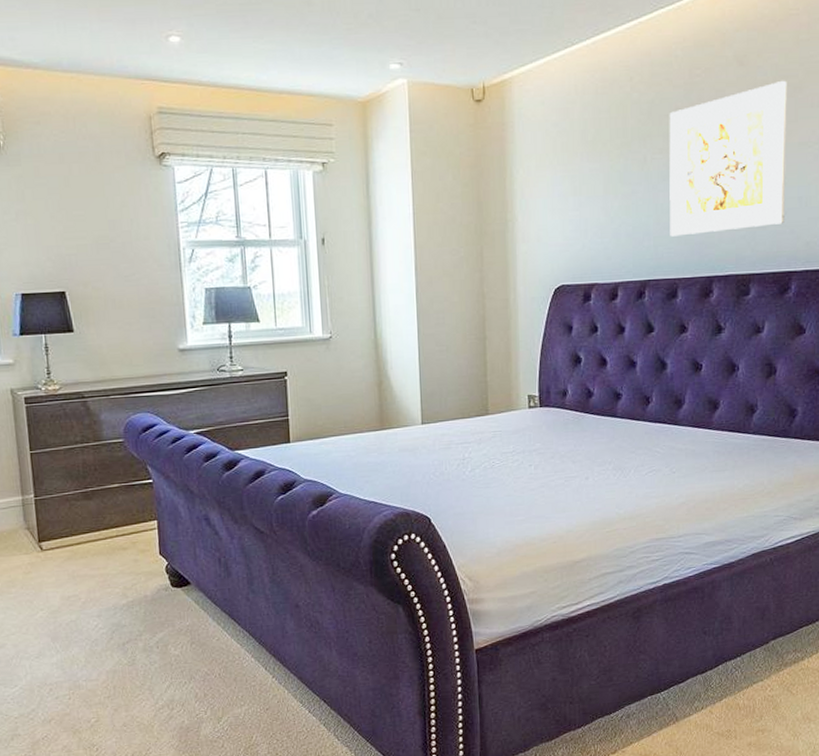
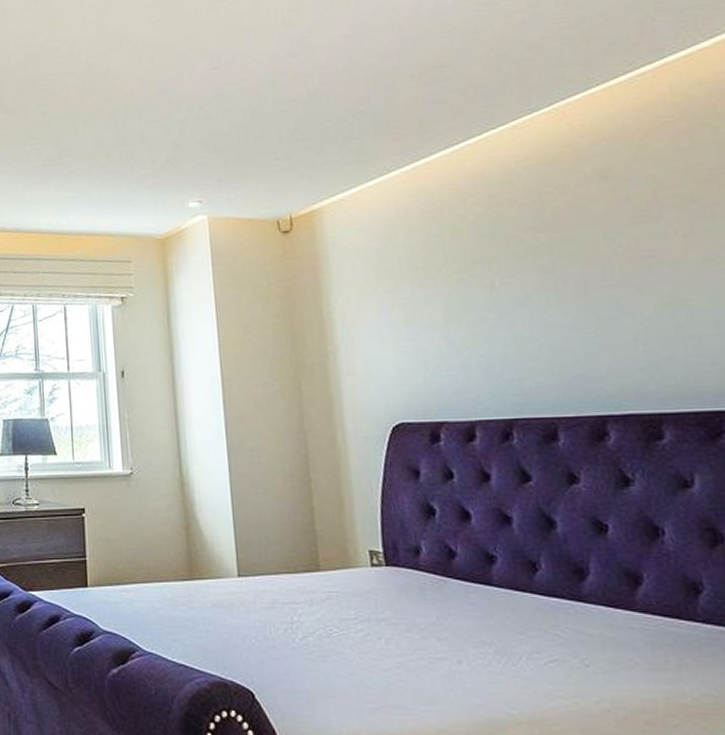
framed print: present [669,80,787,237] -> none [517,191,700,369]

